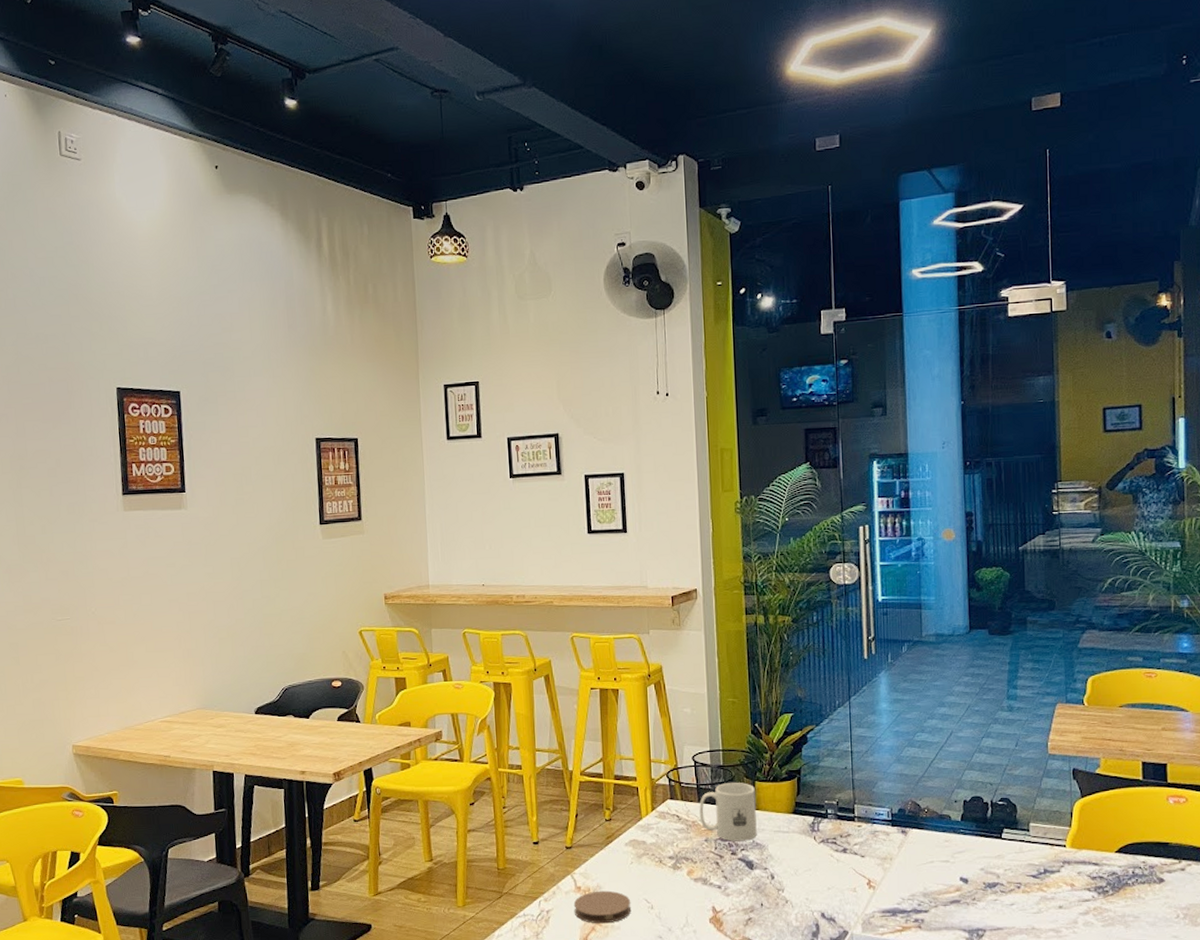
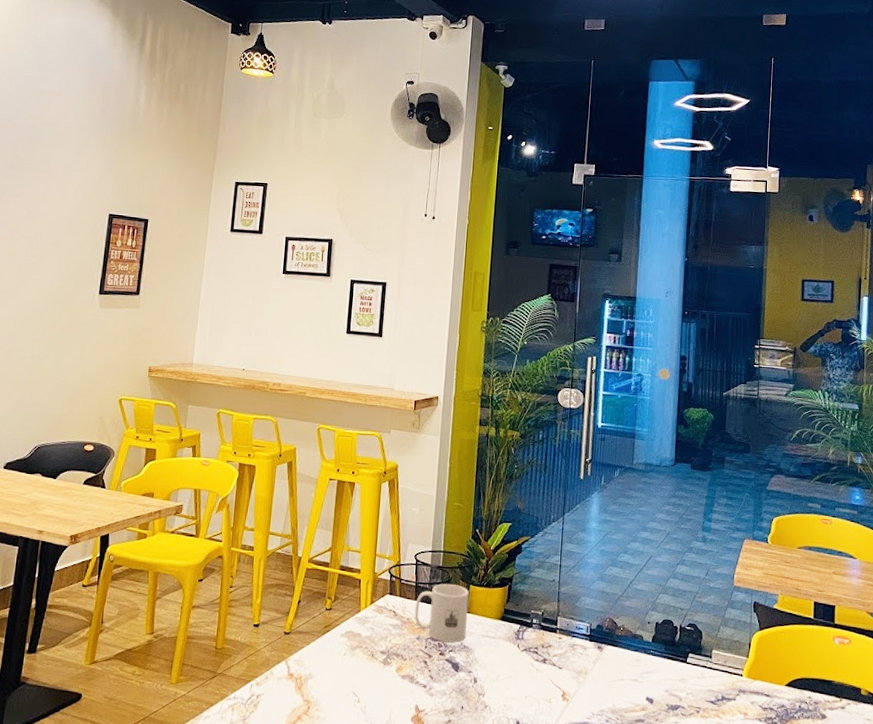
coaster: present [573,890,632,924] -> none [283,679,340,714]

